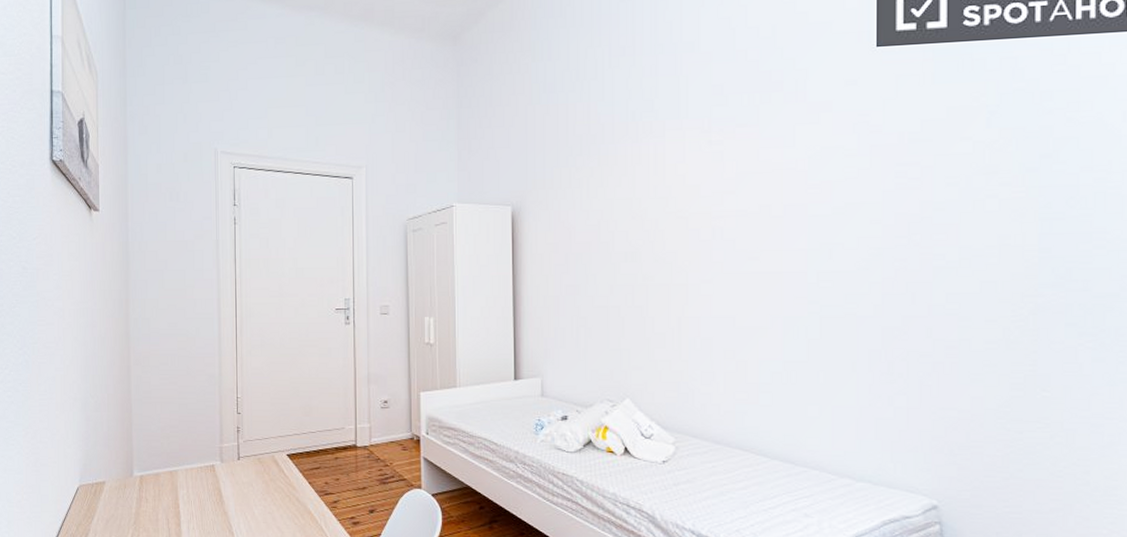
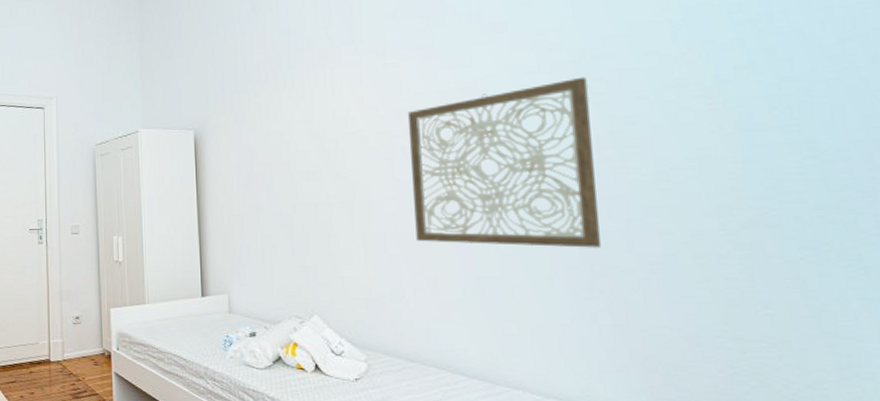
wall art: none [728,161,904,333] -> present [407,77,601,248]

